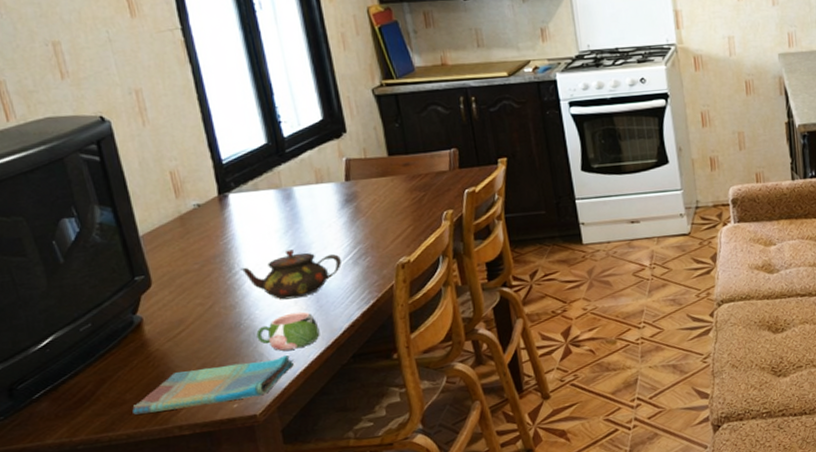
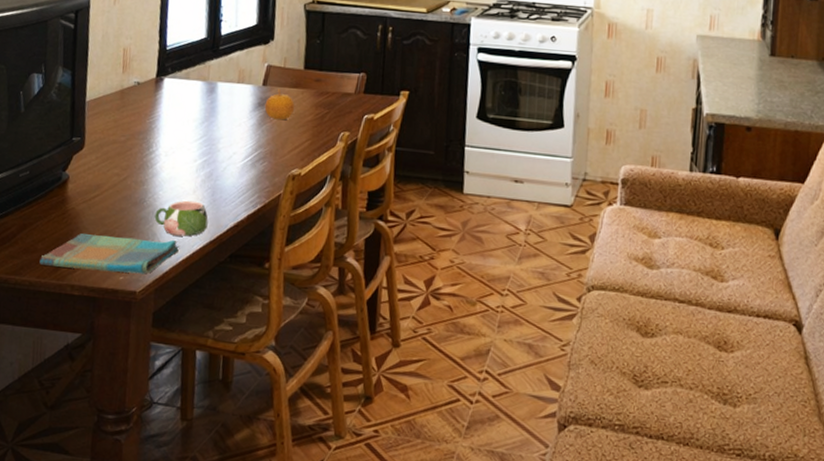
teapot: present [240,249,342,300] -> none [157,140,242,188]
fruit: none [353,181,387,213] -> present [264,88,295,120]

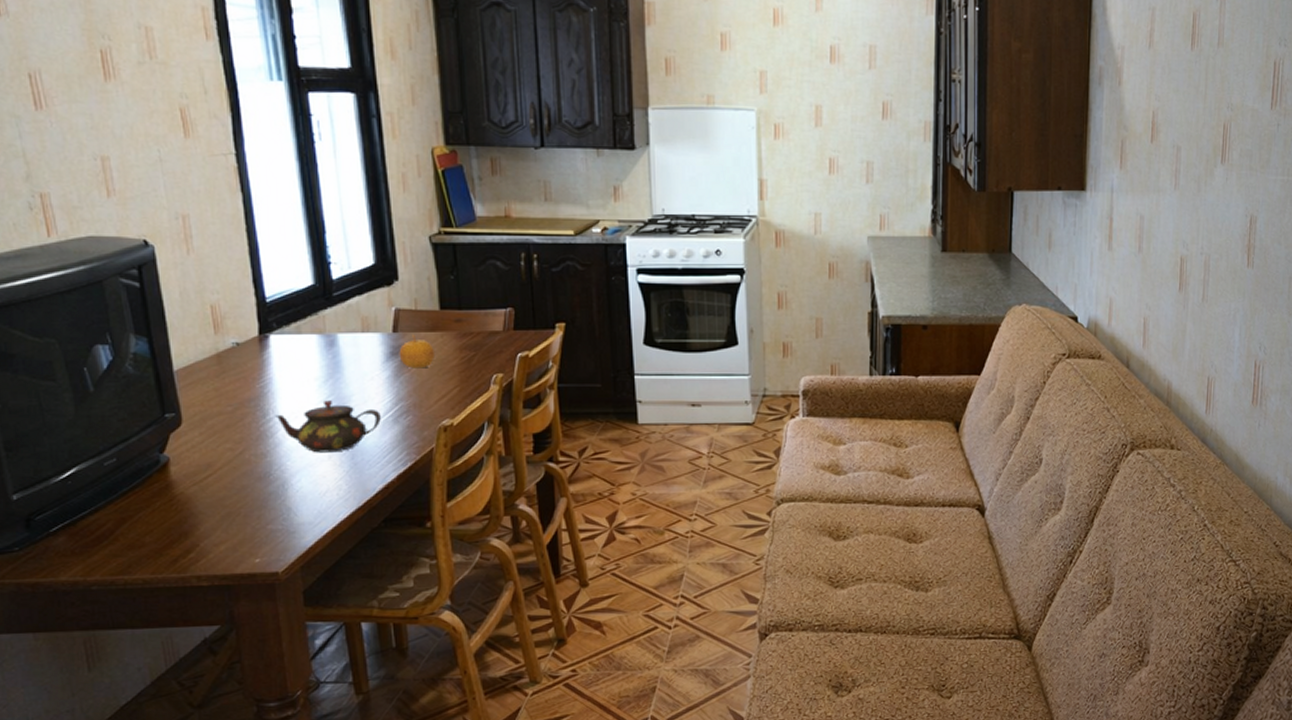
dish towel: present [39,233,179,274] -> none [151,511,322,559]
mug: present [154,200,208,237] -> none [286,467,352,507]
teapot: none [157,140,242,188] -> present [275,400,381,453]

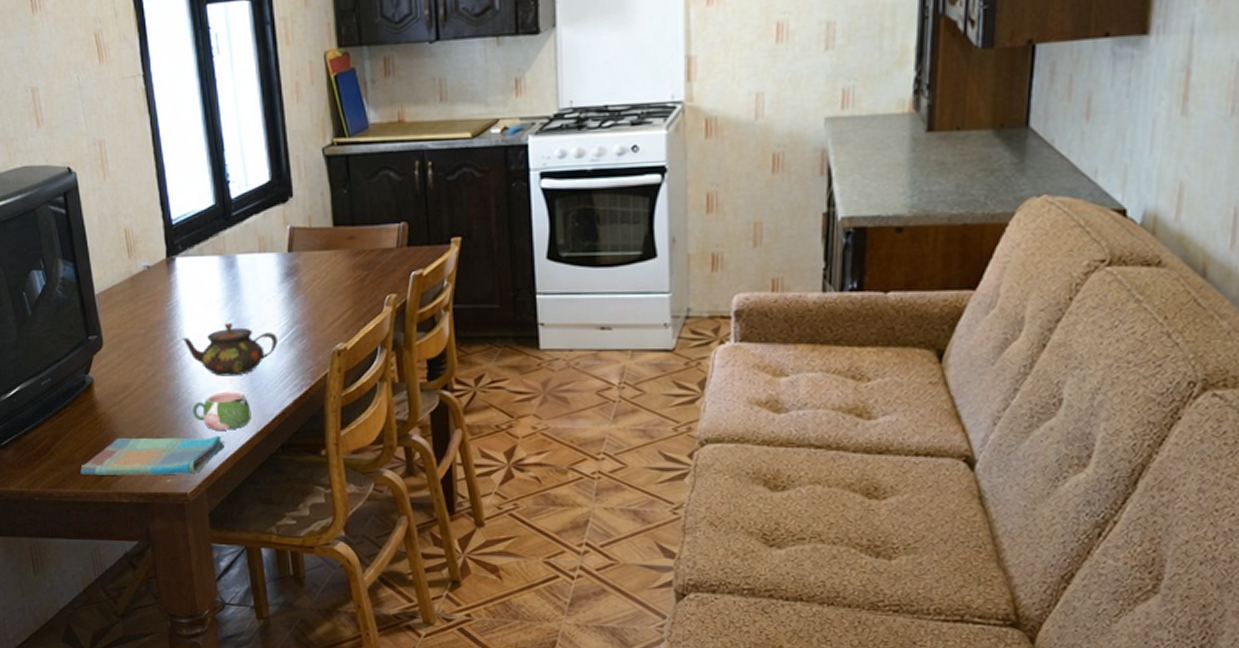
dish towel: none [151,511,322,559] -> present [80,435,225,476]
mug: none [286,467,352,507] -> present [192,391,252,430]
fruit: present [399,334,434,369] -> none [294,253,328,290]

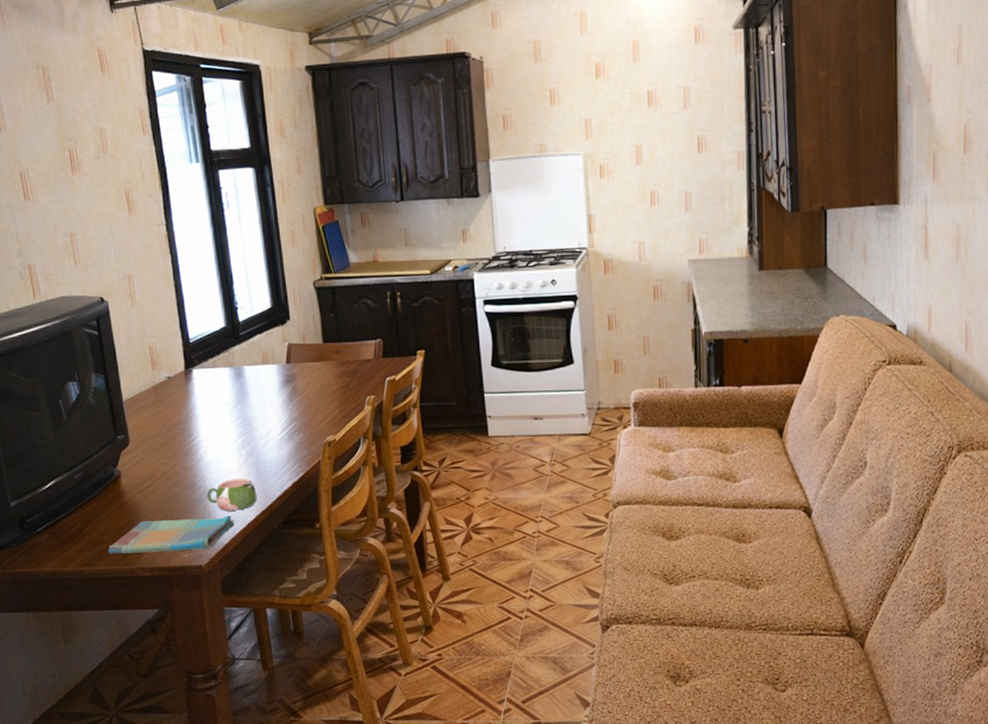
teapot: present [182,323,277,376] -> none [198,422,278,466]

